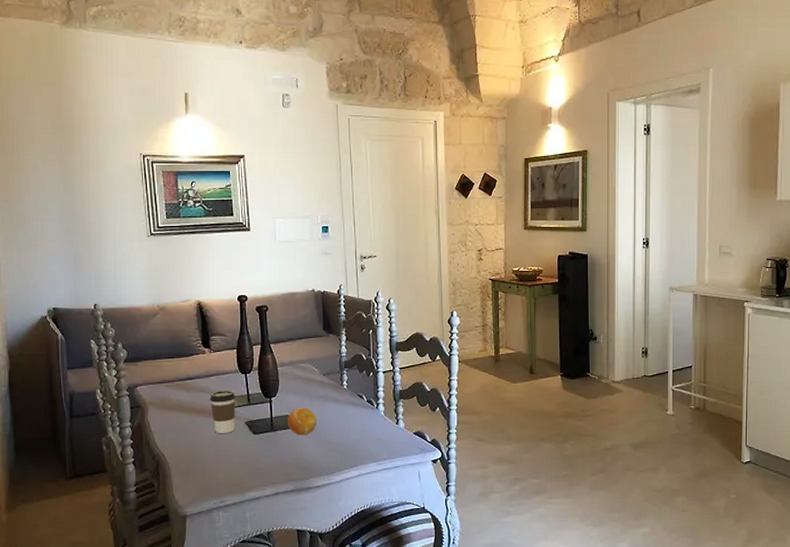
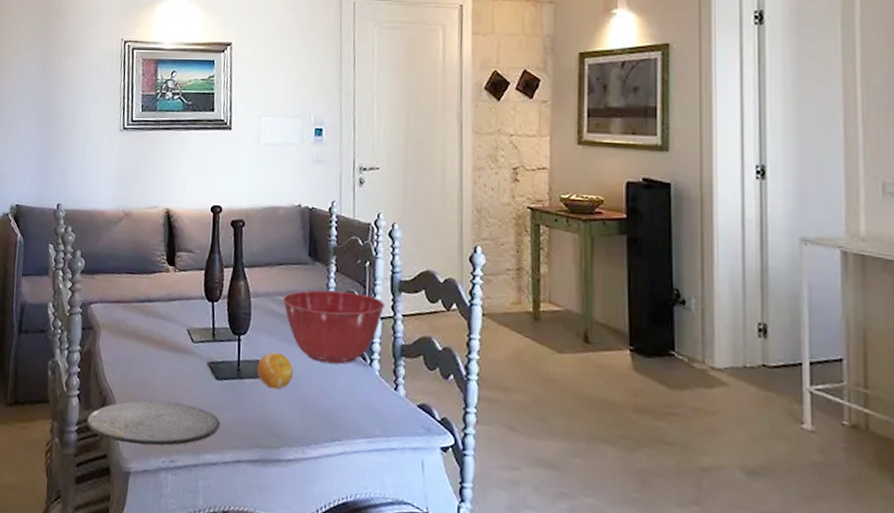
plate: none [144,456,260,494] -> present [87,400,220,446]
coffee cup: present [210,390,236,433] -> none [169,319,200,374]
mixing bowl: none [304,355,386,410] -> present [282,290,386,364]

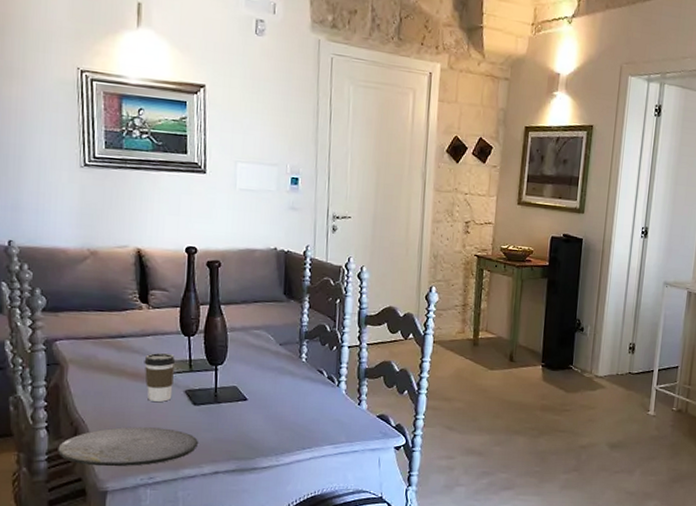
coffee cup: none [169,319,200,374] -> present [144,352,176,402]
fruit: present [256,352,293,389] -> none [233,379,268,410]
mixing bowl: present [282,290,386,364] -> none [258,324,353,386]

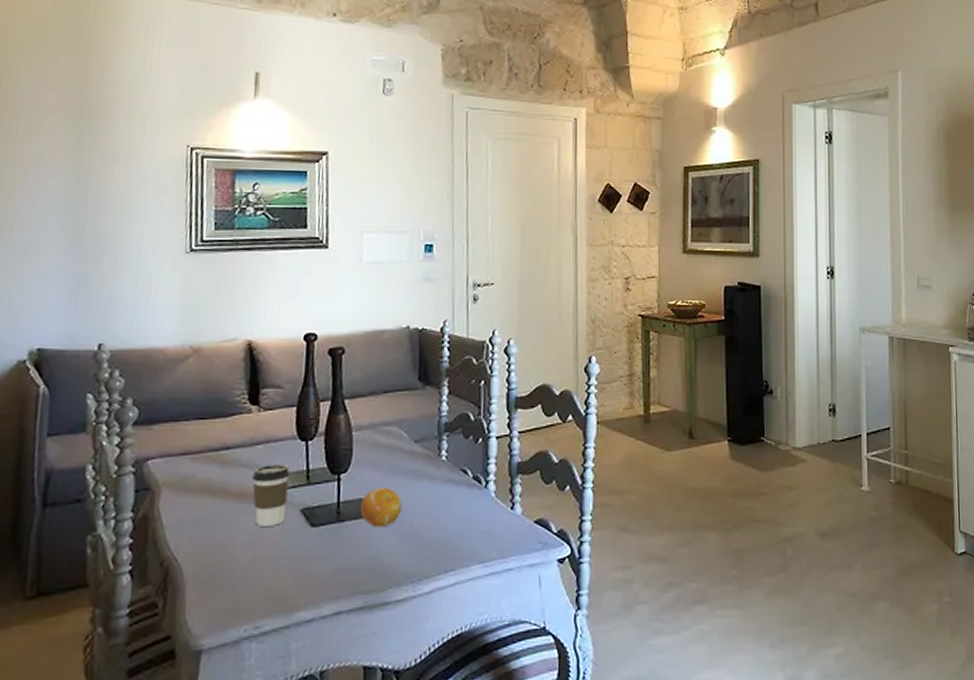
plate: present [58,426,198,467] -> none [143,560,316,618]
fruit: none [233,379,268,410] -> present [359,487,402,527]

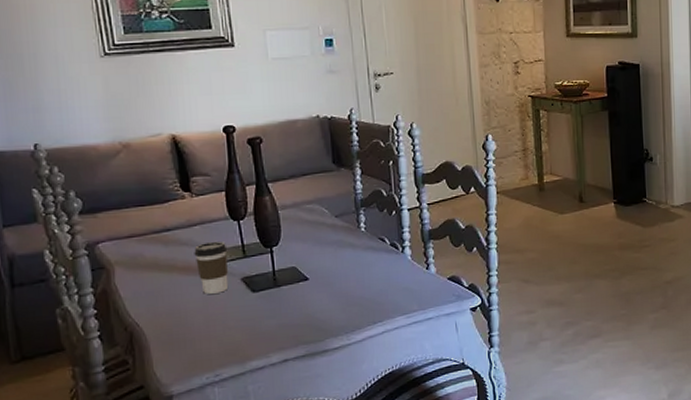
fruit: present [359,487,402,527] -> none [293,256,330,290]

